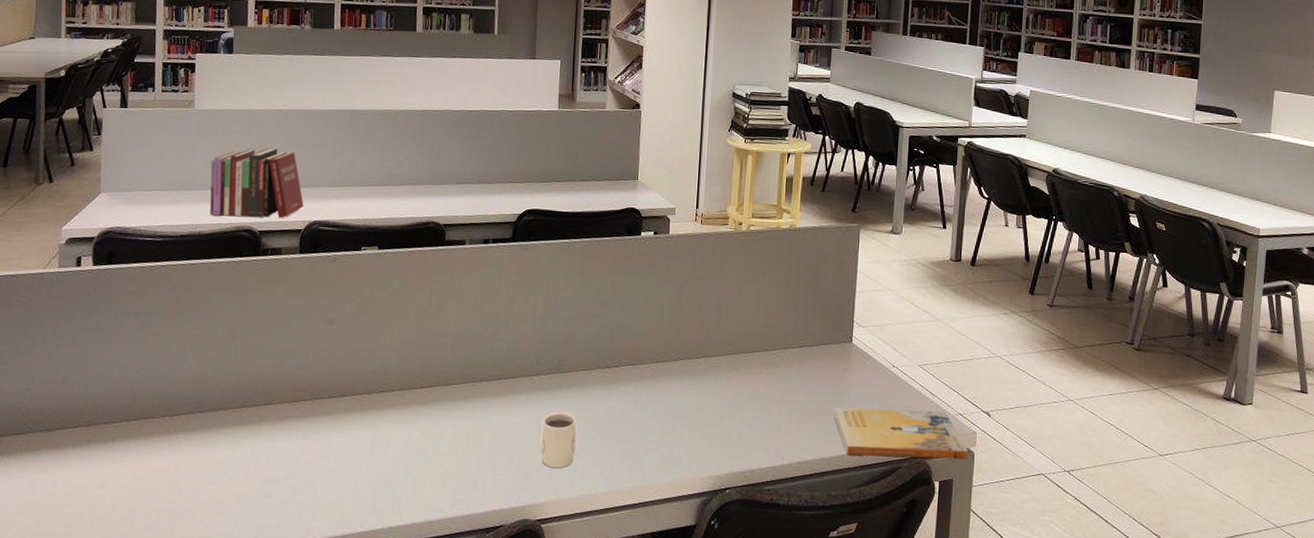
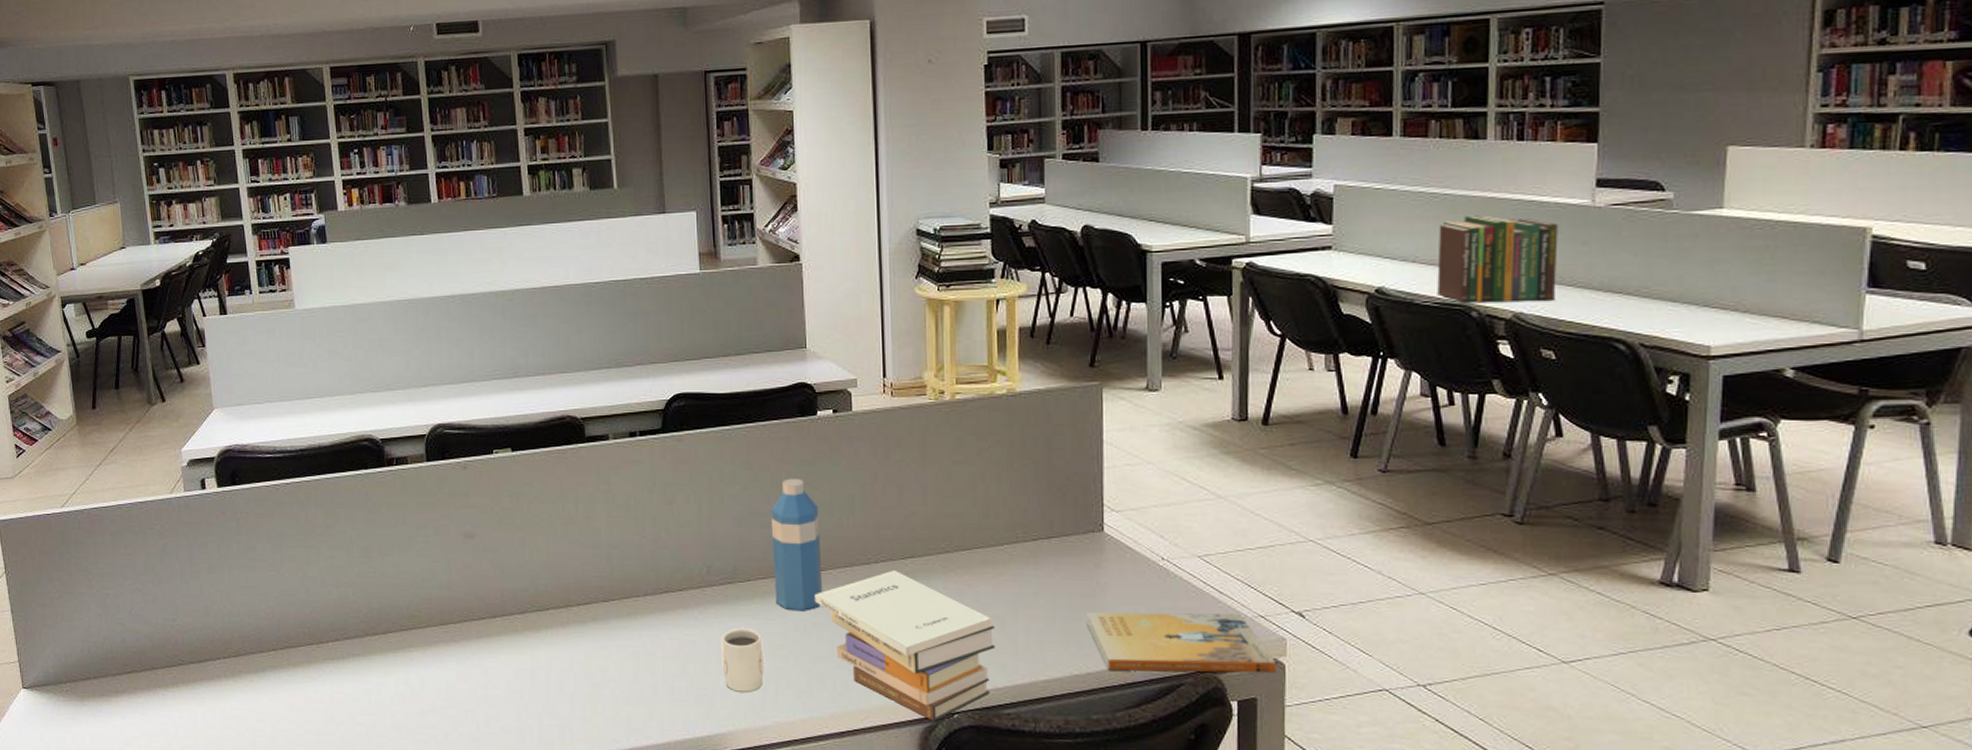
books: present [209,148,304,217] -> none [320,346,425,425]
water bottle: none [591,286,635,400] -> present [770,478,823,611]
books: none [623,367,764,495] -> present [814,570,995,721]
books: none [1093,122,1171,188] -> present [1437,215,1558,303]

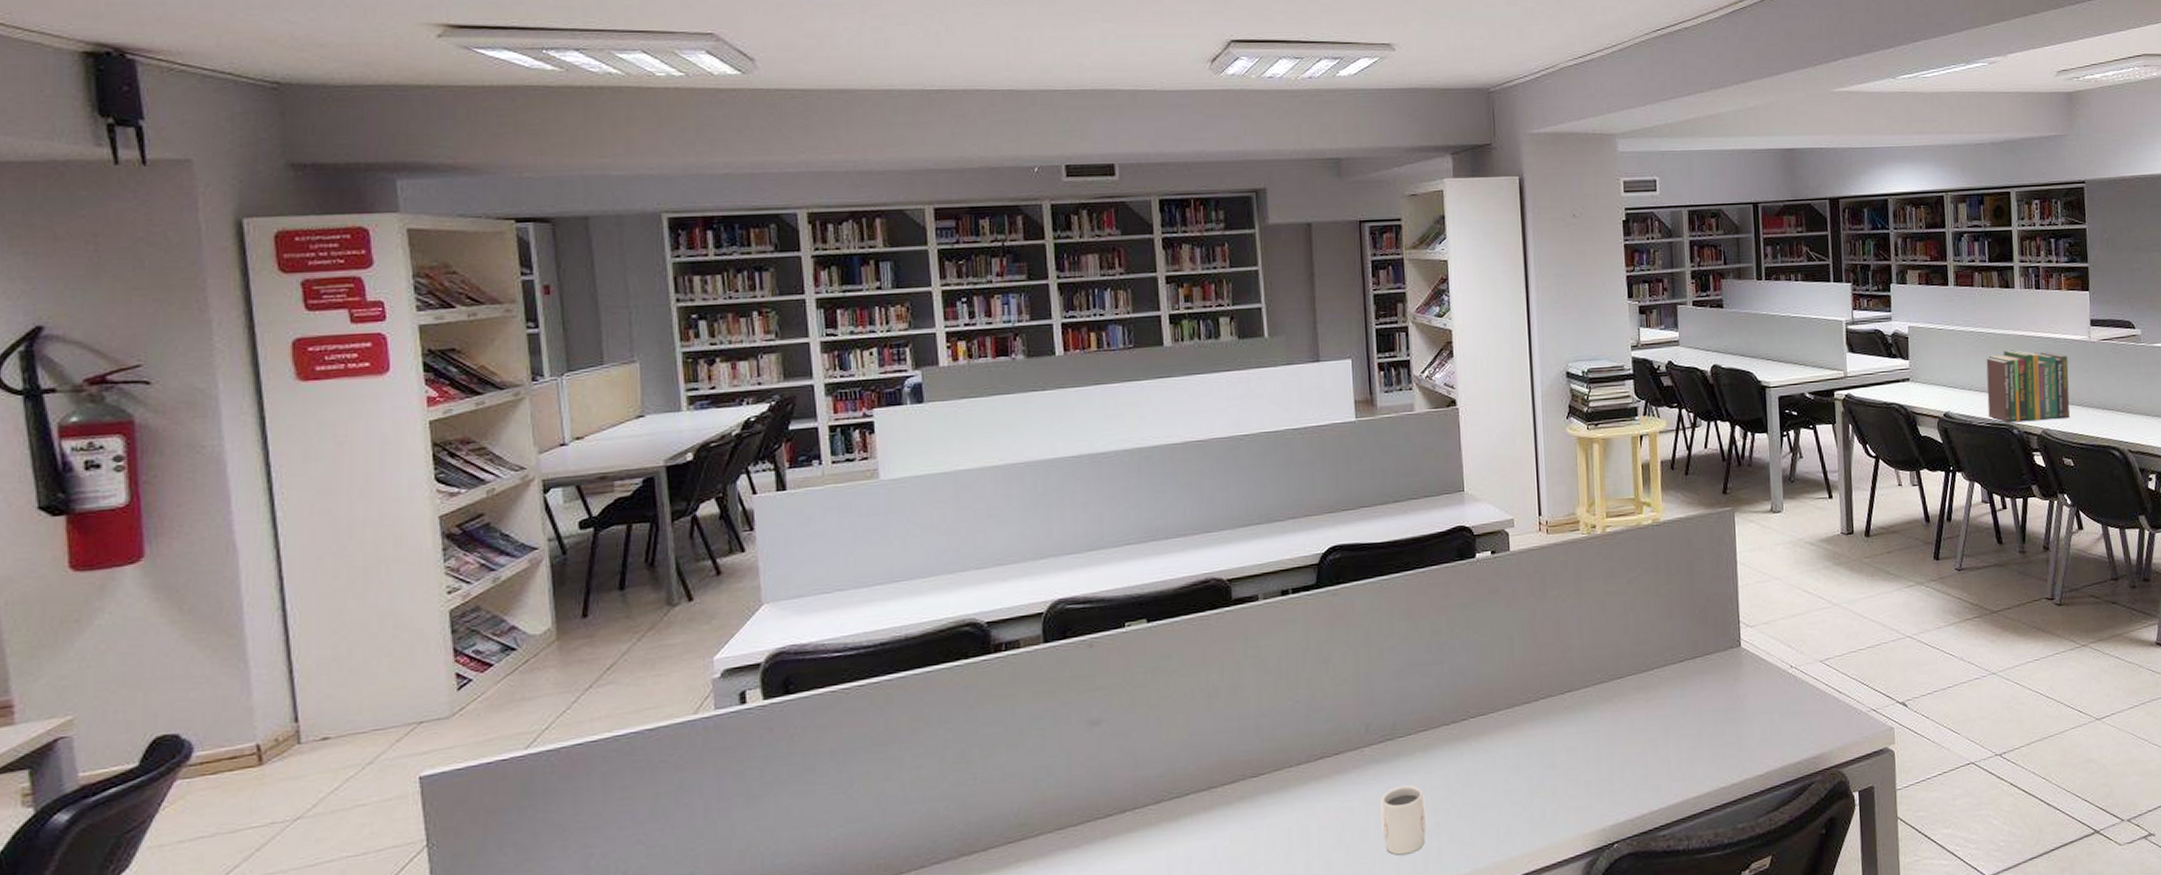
water bottle: present [770,478,823,611] -> none [1430,623,1485,761]
books: present [814,570,995,721] -> none [1476,706,1650,854]
book: present [1086,612,1277,674] -> none [1729,710,1888,778]

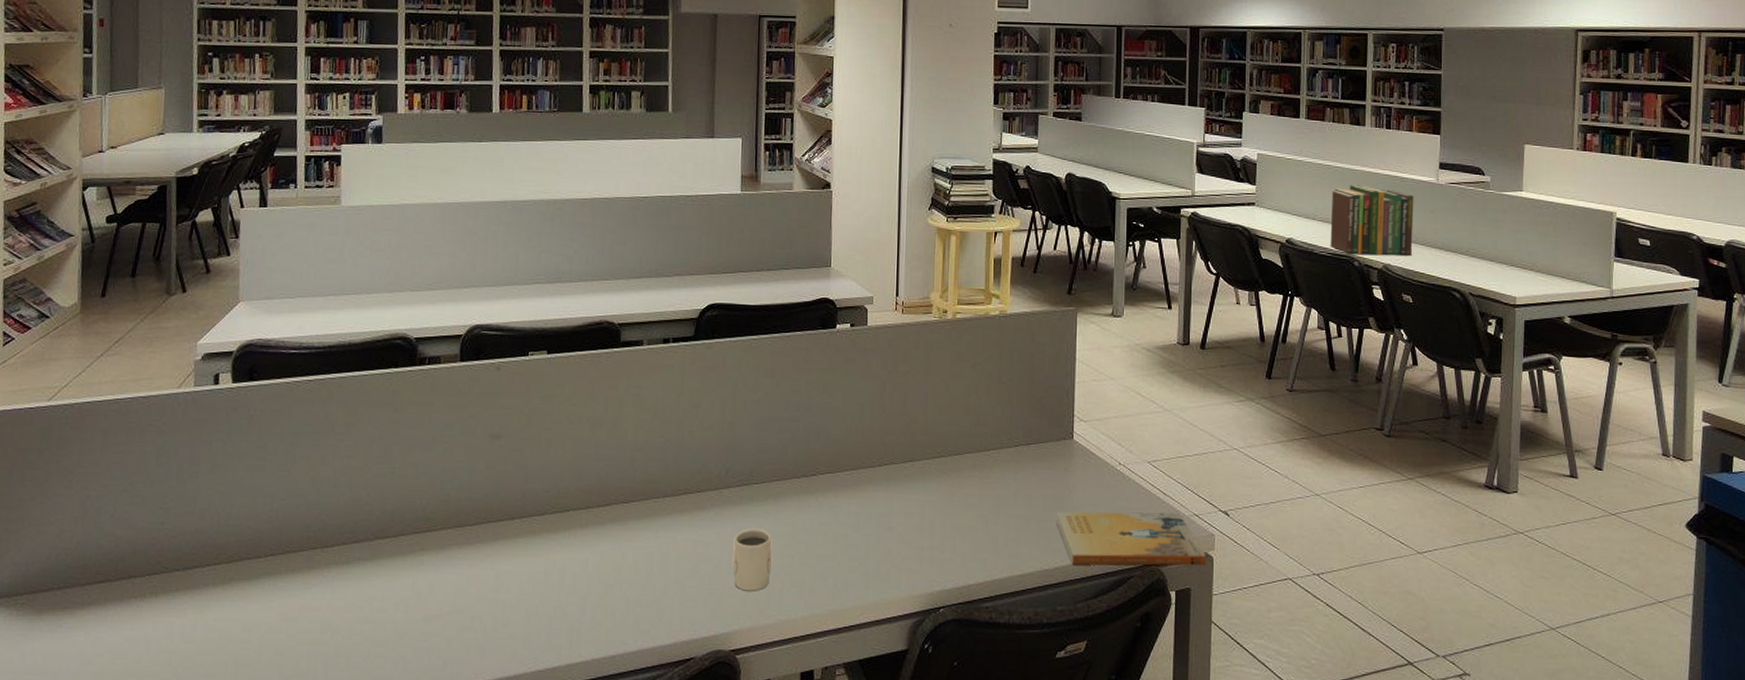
book: none [1729,710,1888,778] -> present [1056,512,1207,566]

